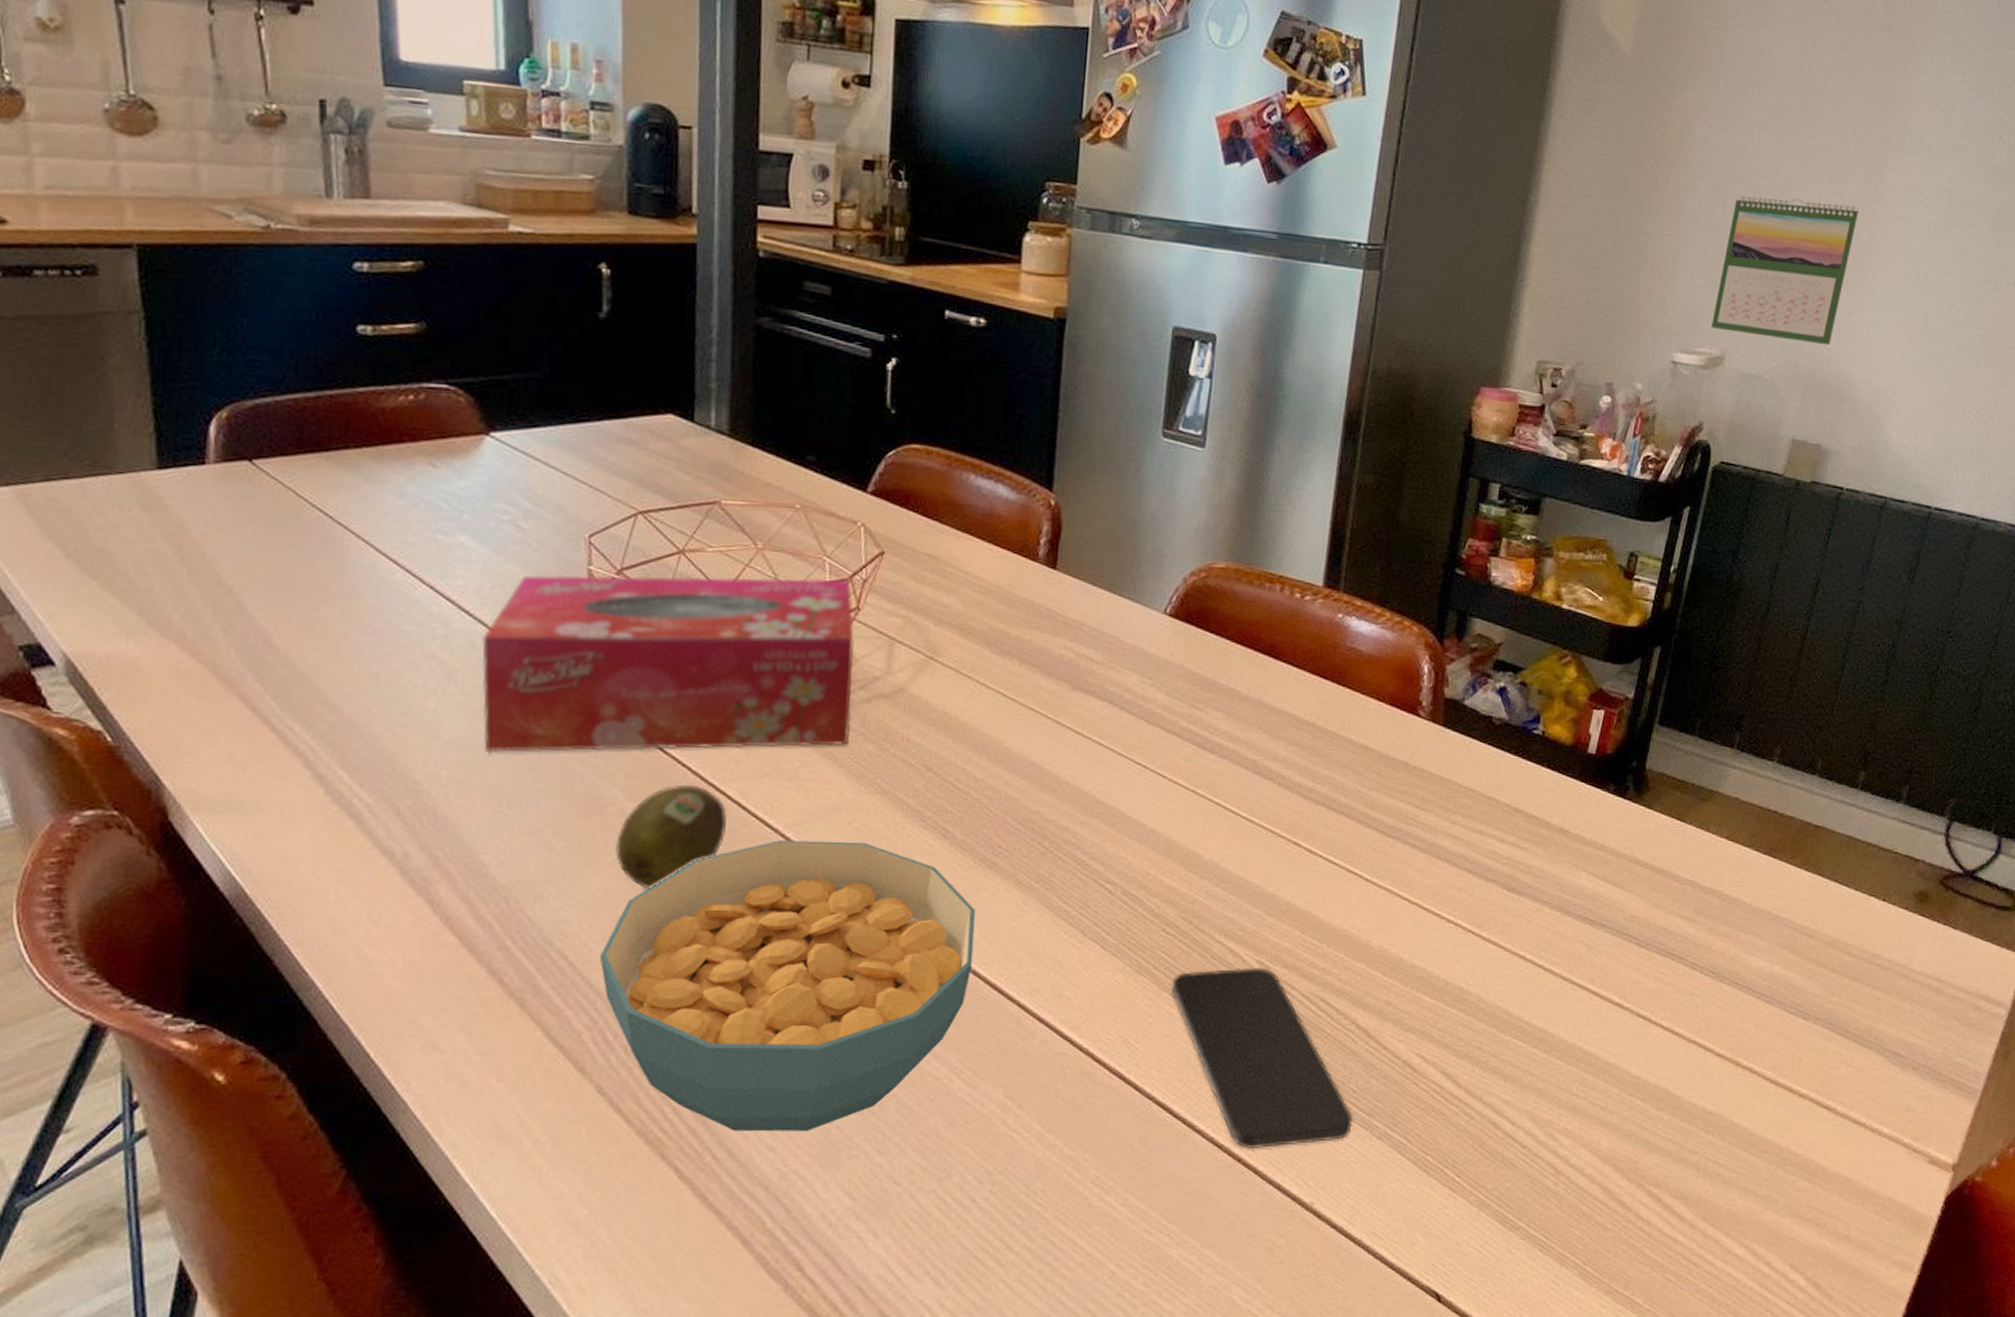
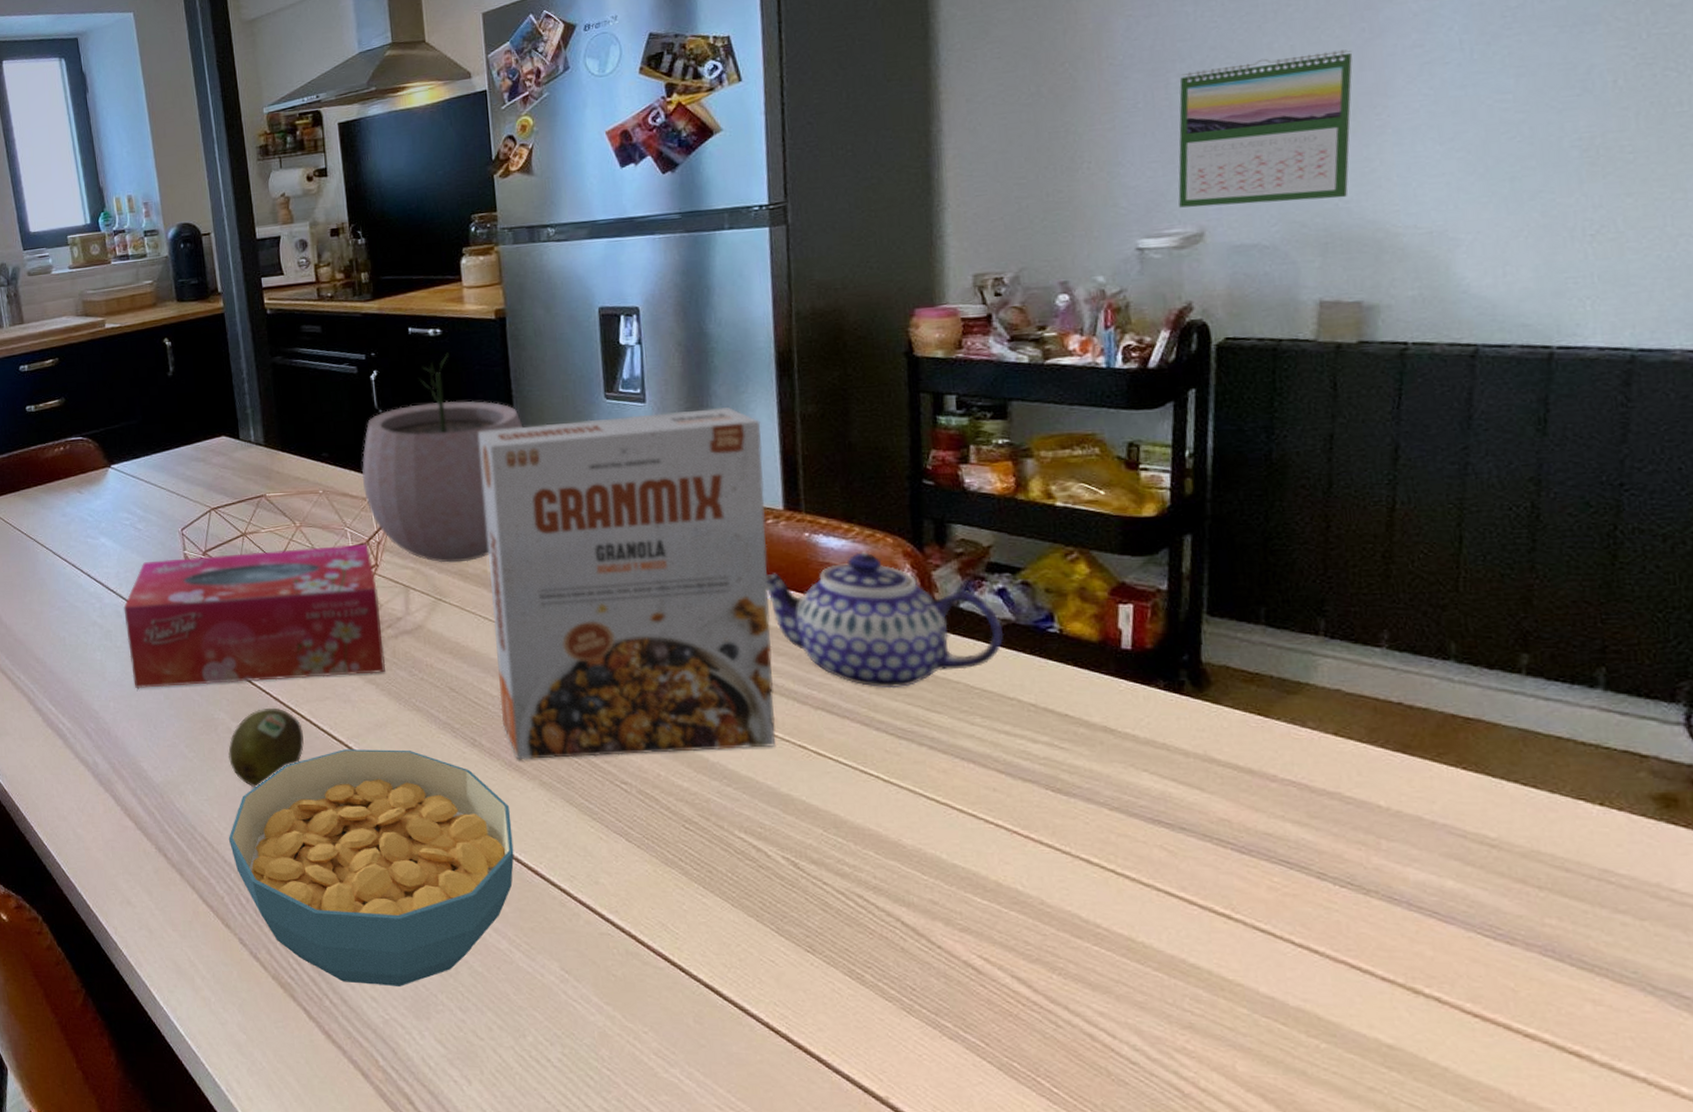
plant pot: none [854,350,1065,615] -> present [362,352,524,563]
cereal box: none [983,454,1318,856] -> present [478,407,775,760]
smartphone: present [1171,967,1353,1150] -> none [700,863,918,1038]
teapot: none [1292,639,1497,785] -> present [766,552,1004,689]

